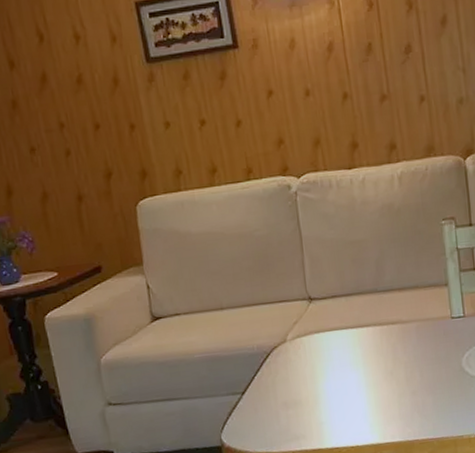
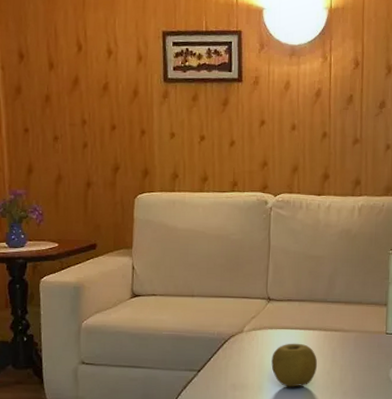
apple: none [323,344,378,397] -> present [271,343,317,387]

